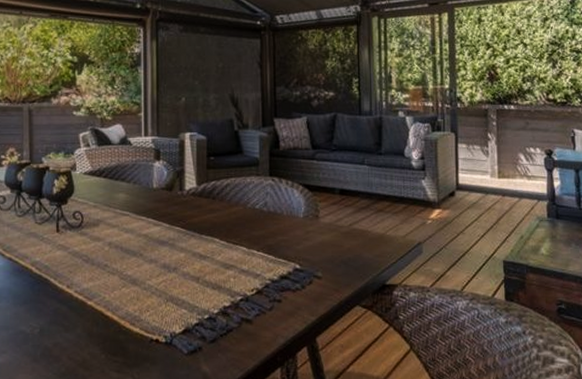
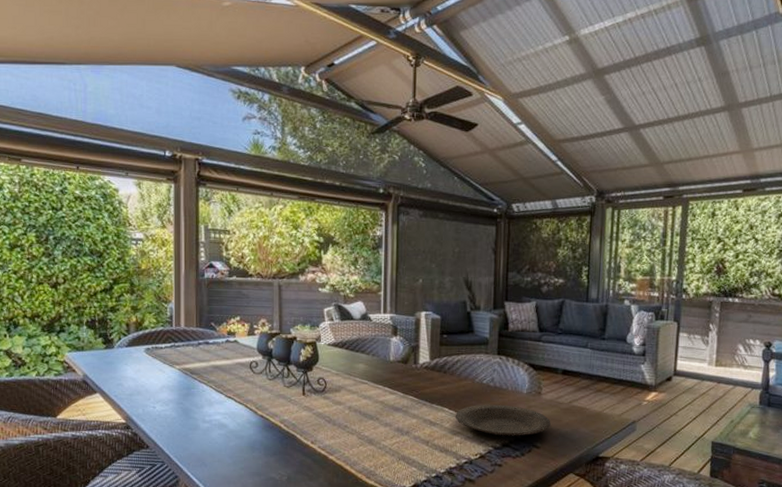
plate: none [227,231,331,268] -> present [455,404,551,437]

